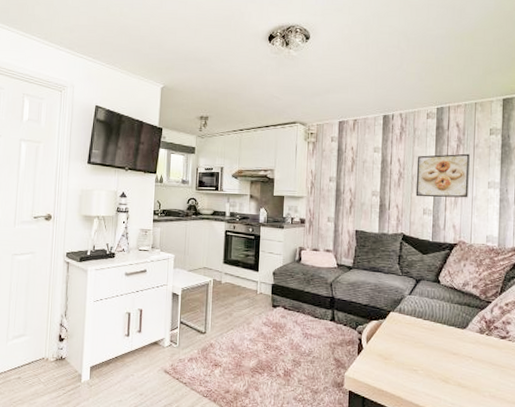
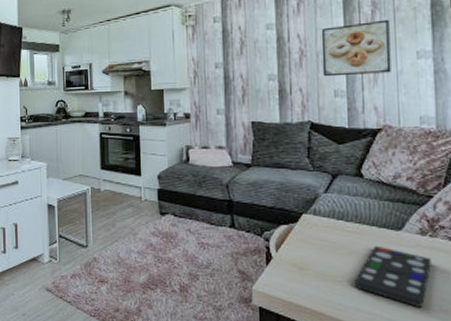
remote control: none [427,341,486,394] -> present [355,245,432,309]

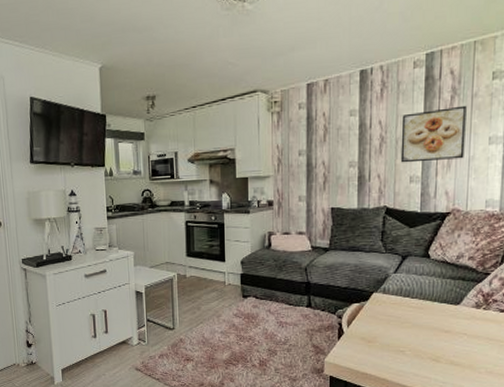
remote control: present [355,245,432,309] -> none [415,318,483,371]

